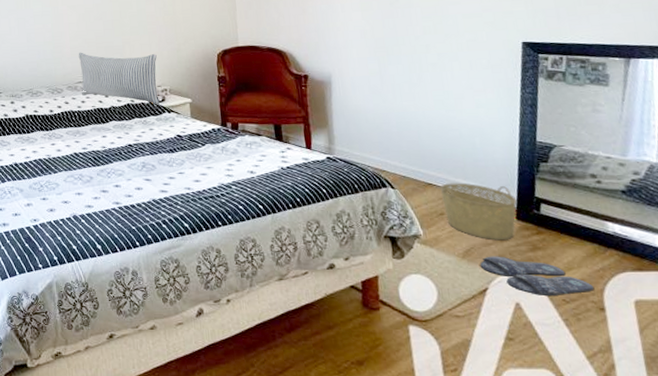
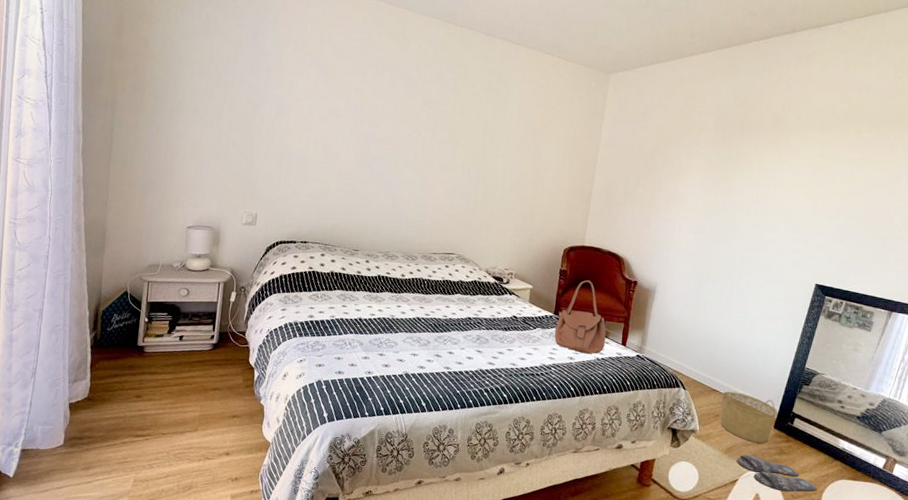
pillow: present [78,52,160,105] -> none [434,225,510,286]
handbag: none [226,83,287,164] -> present [554,280,606,354]

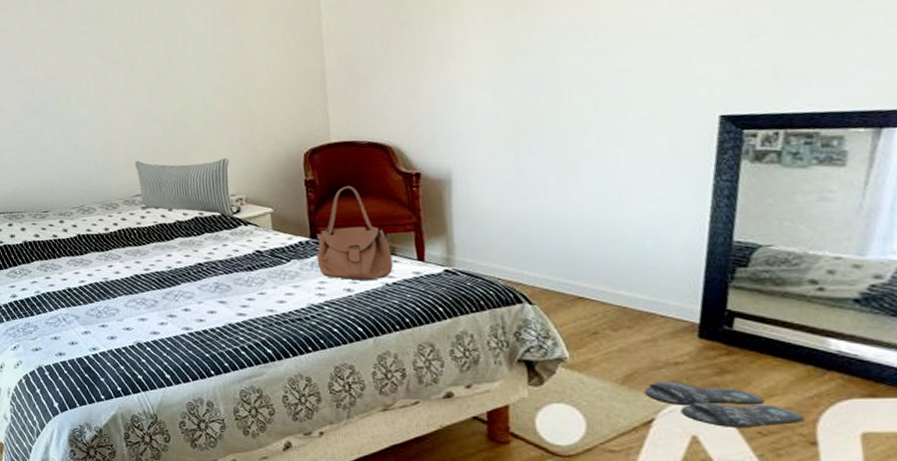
pillow: none [434,225,510,286] -> present [134,158,234,217]
basket: present [720,391,778,444] -> none [594,295,701,363]

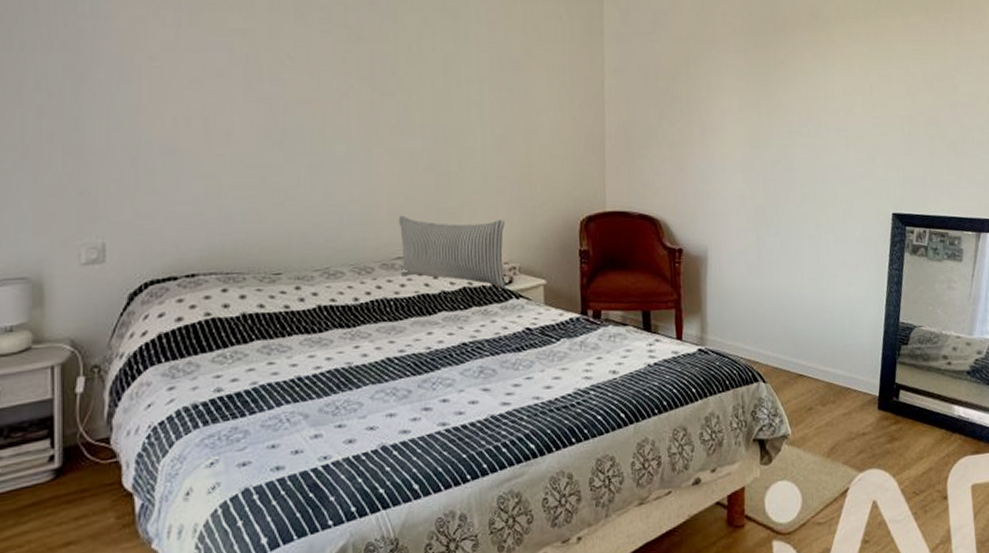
handbag: present [316,186,393,281] -> none [586,259,655,362]
slippers: present [645,381,804,427] -> none [843,450,940,490]

